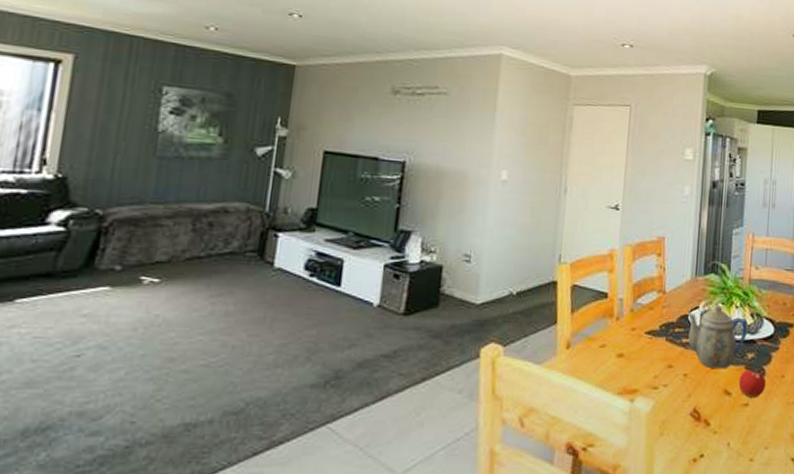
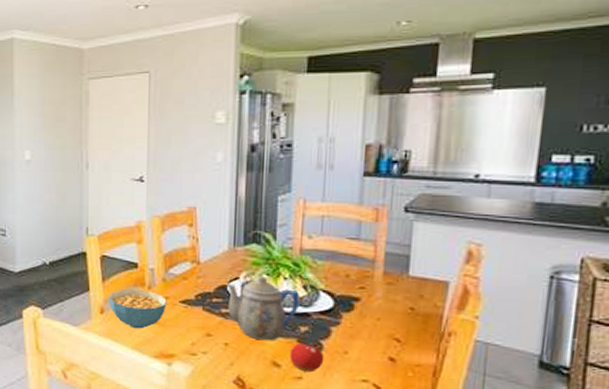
cereal bowl: none [575,320,634,364] -> present [108,289,167,329]

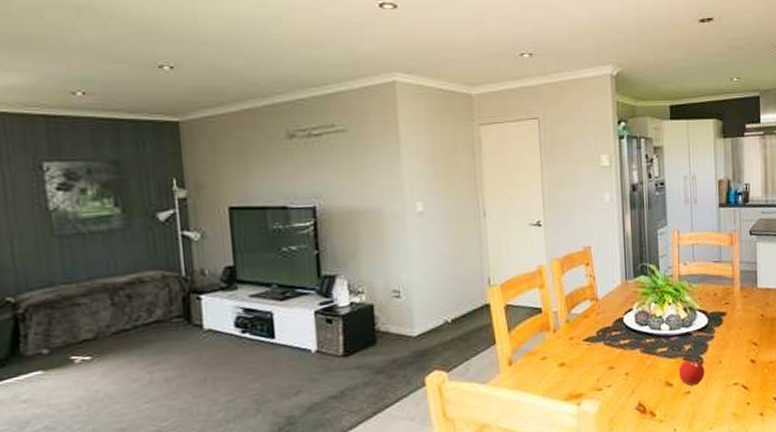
cereal bowl: present [108,289,167,329] -> none [516,334,572,375]
teapot: present [226,275,299,341] -> none [622,304,682,365]

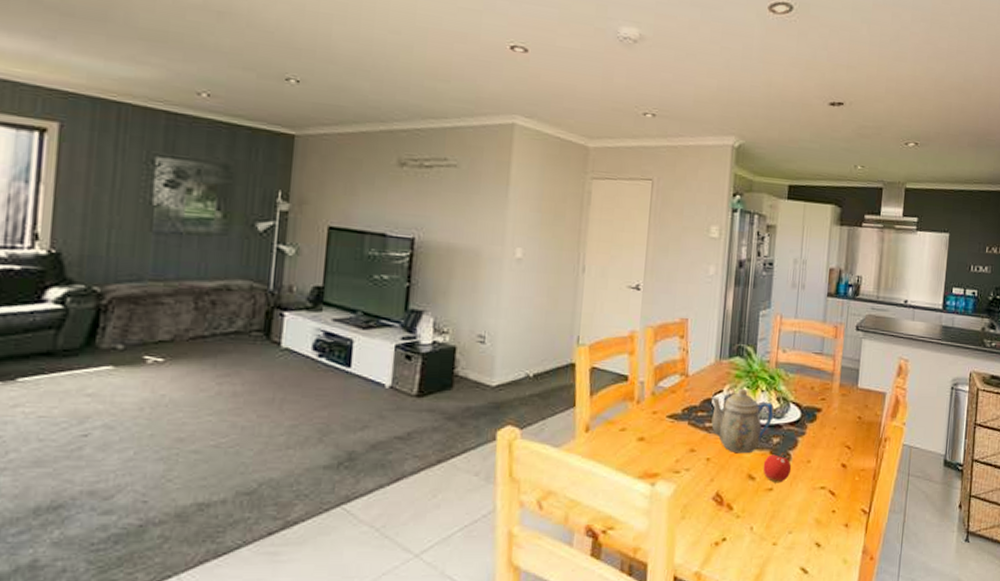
teapot: none [622,304,682,365] -> present [711,388,773,454]

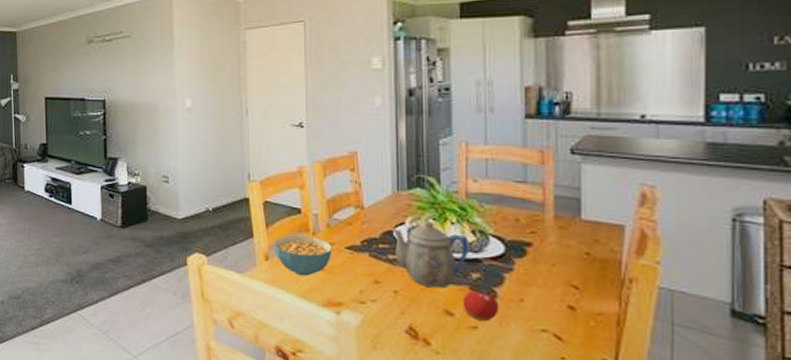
cereal bowl: none [595,404,655,447] -> present [273,235,333,276]

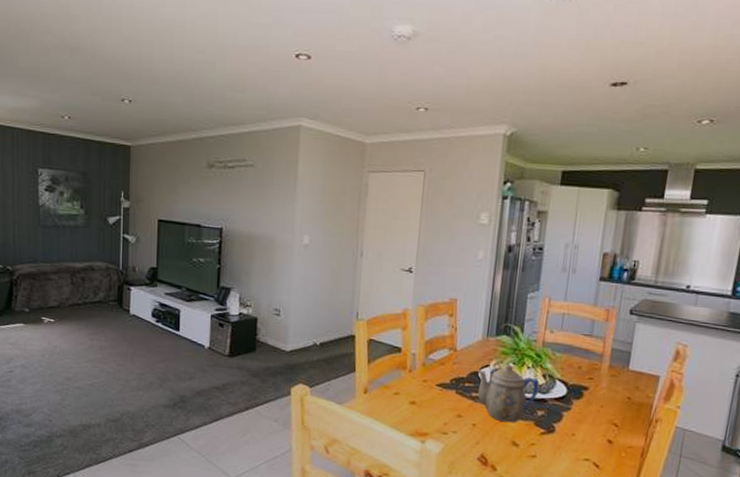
cereal bowl: present [273,235,333,276] -> none [372,371,425,409]
fruit: present [462,290,500,322] -> none [526,425,556,452]

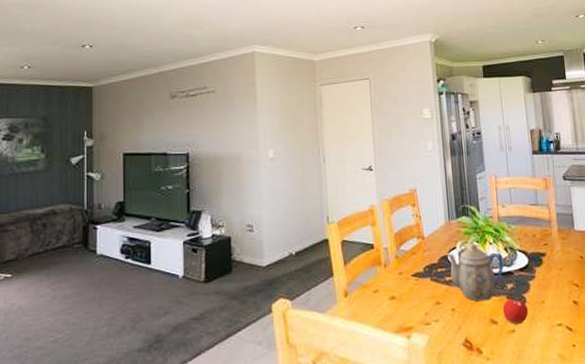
fruit: none [526,425,556,452] -> present [502,297,529,325]

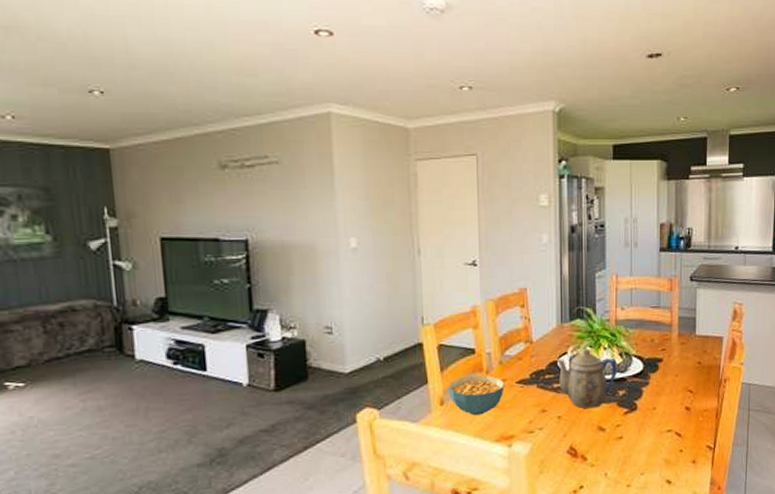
cereal bowl: none [351,268,401,307] -> present [448,375,505,416]
fruit: present [502,297,529,325] -> none [612,403,639,432]

